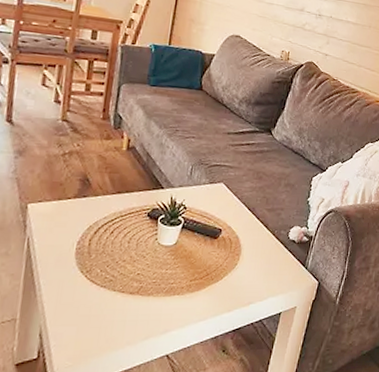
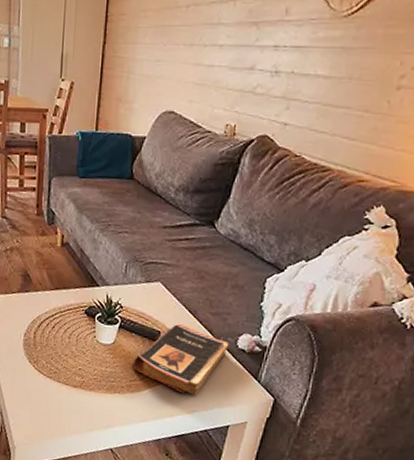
book: none [193,220,283,287] -> present [132,323,230,395]

